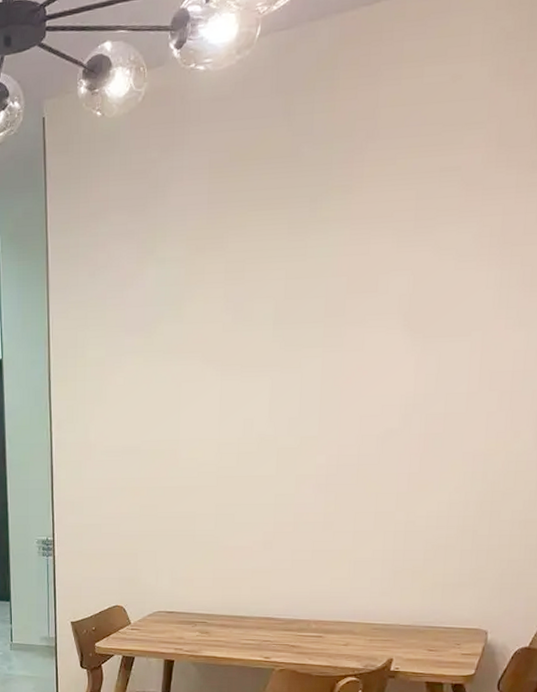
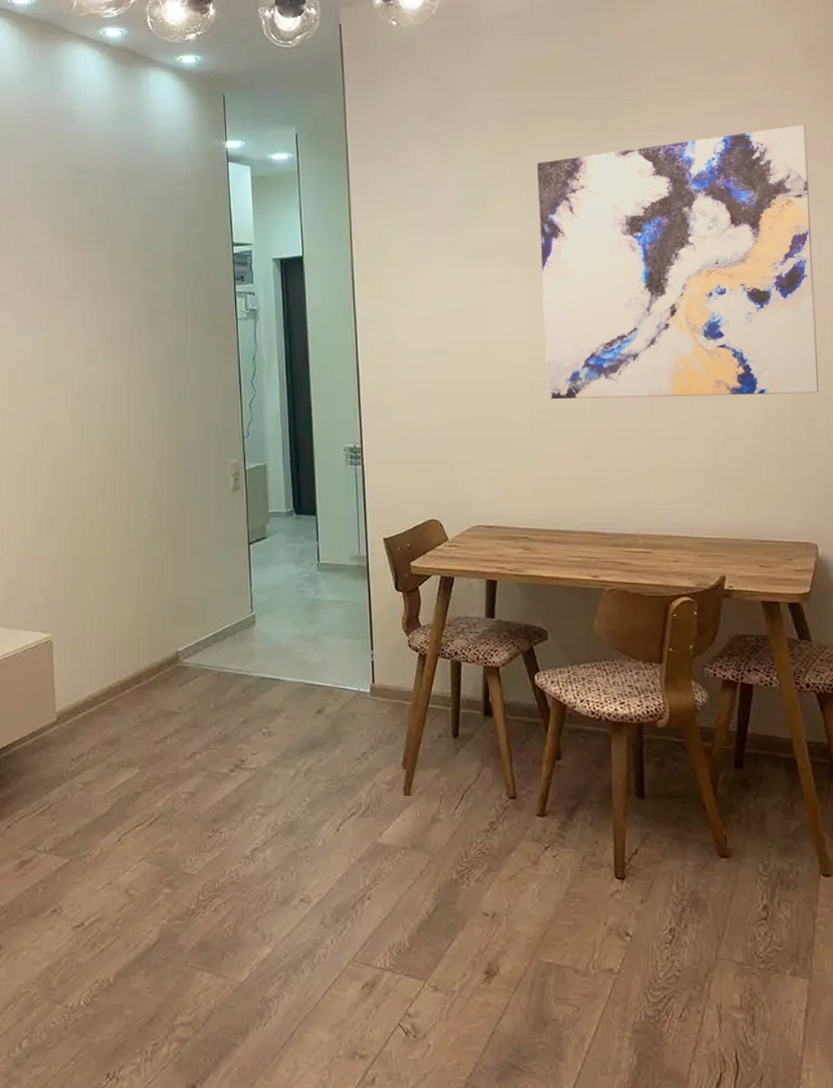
wall art: none [233,206,528,494] -> present [537,125,818,400]

